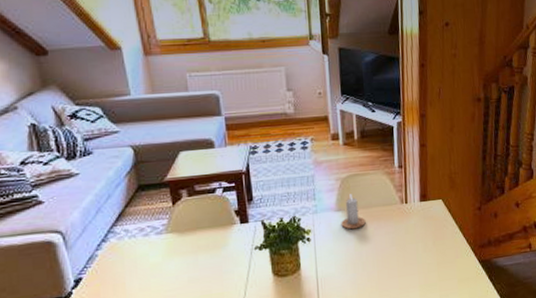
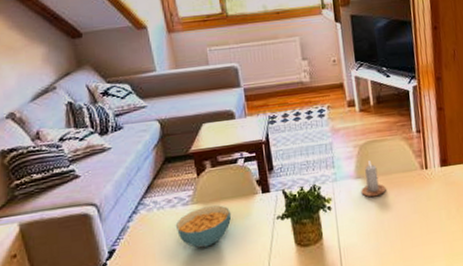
cereal bowl: none [147,235,208,278] -> present [175,205,232,248]

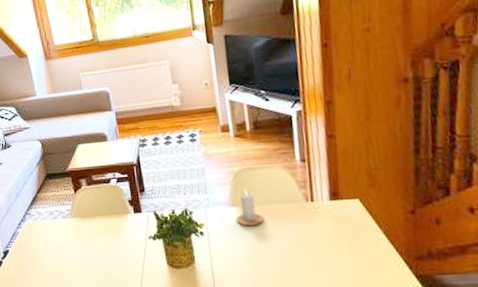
cereal bowl: present [175,205,232,248] -> none [57,221,106,258]

